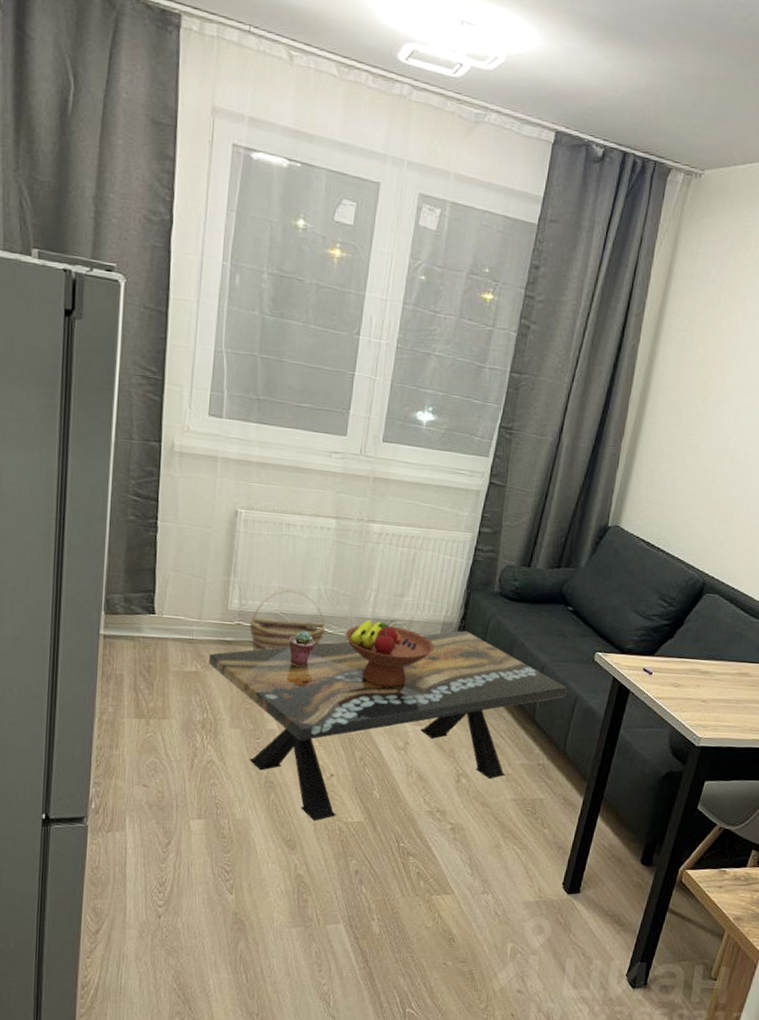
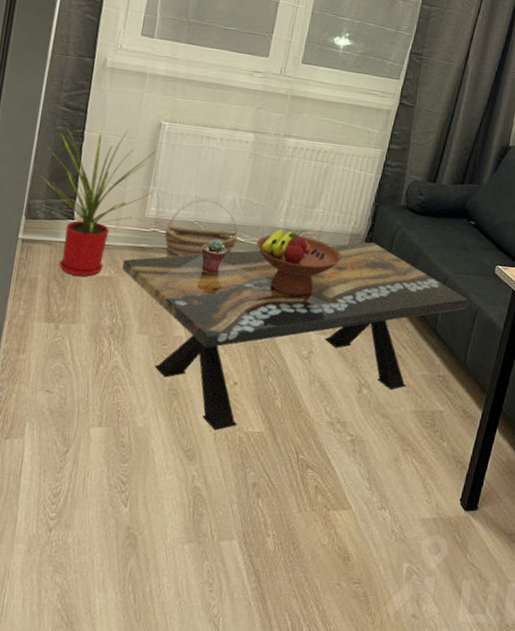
house plant: none [116,516,236,672] -> present [41,126,158,277]

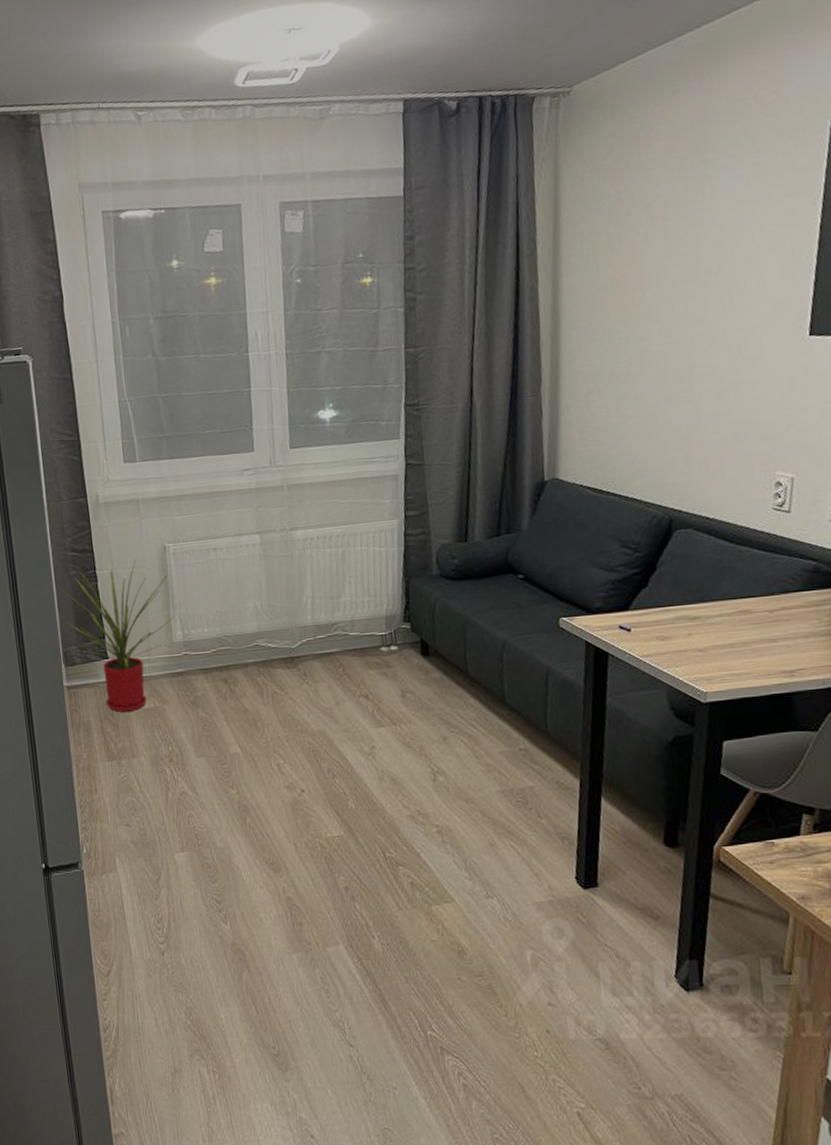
coffee table: present [121,242,468,431] -> none [164,621,536,841]
basket: present [164,199,238,258] -> none [196,612,269,679]
potted succulent: present [201,239,228,273] -> none [235,650,262,685]
fruit bowl: present [256,229,342,297] -> none [289,626,382,694]

